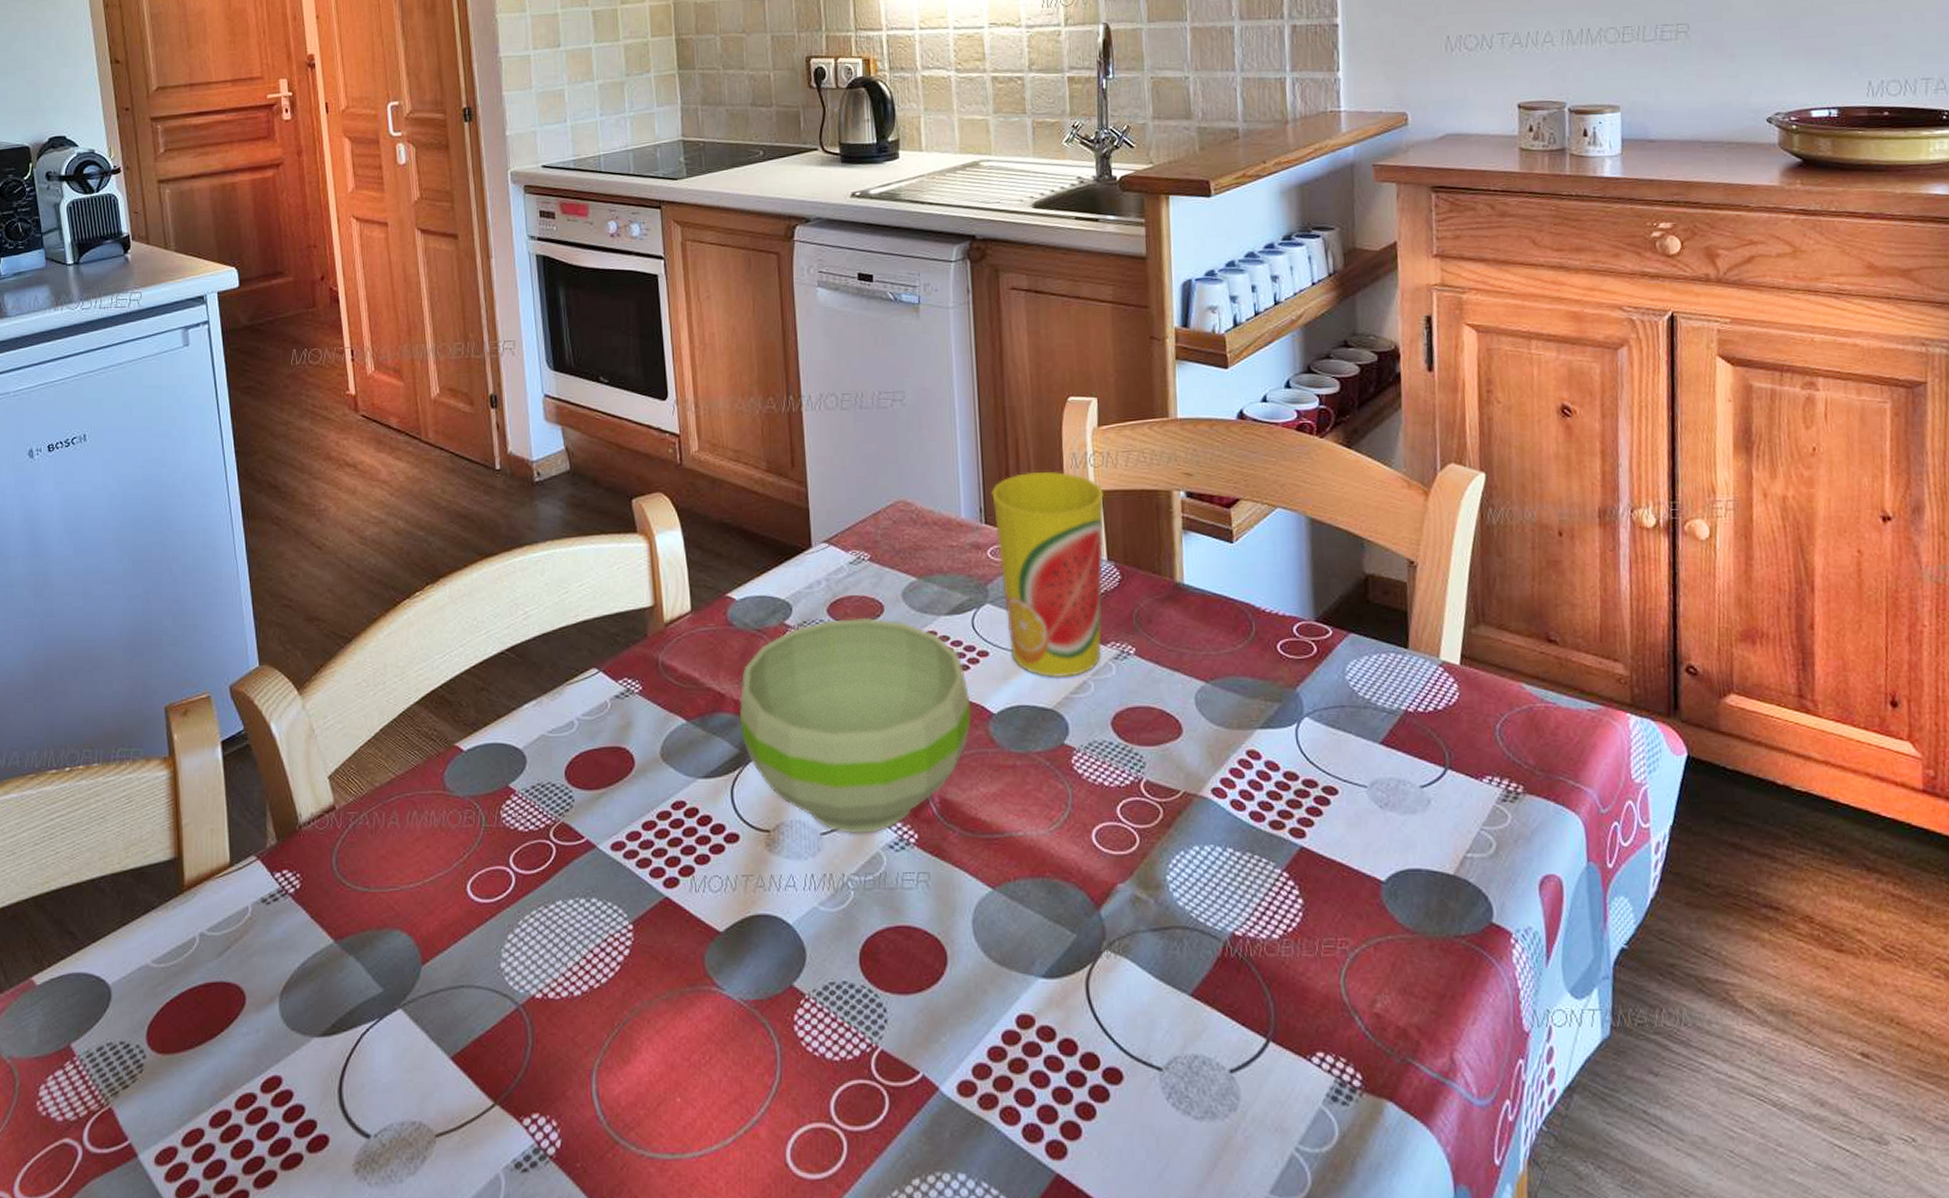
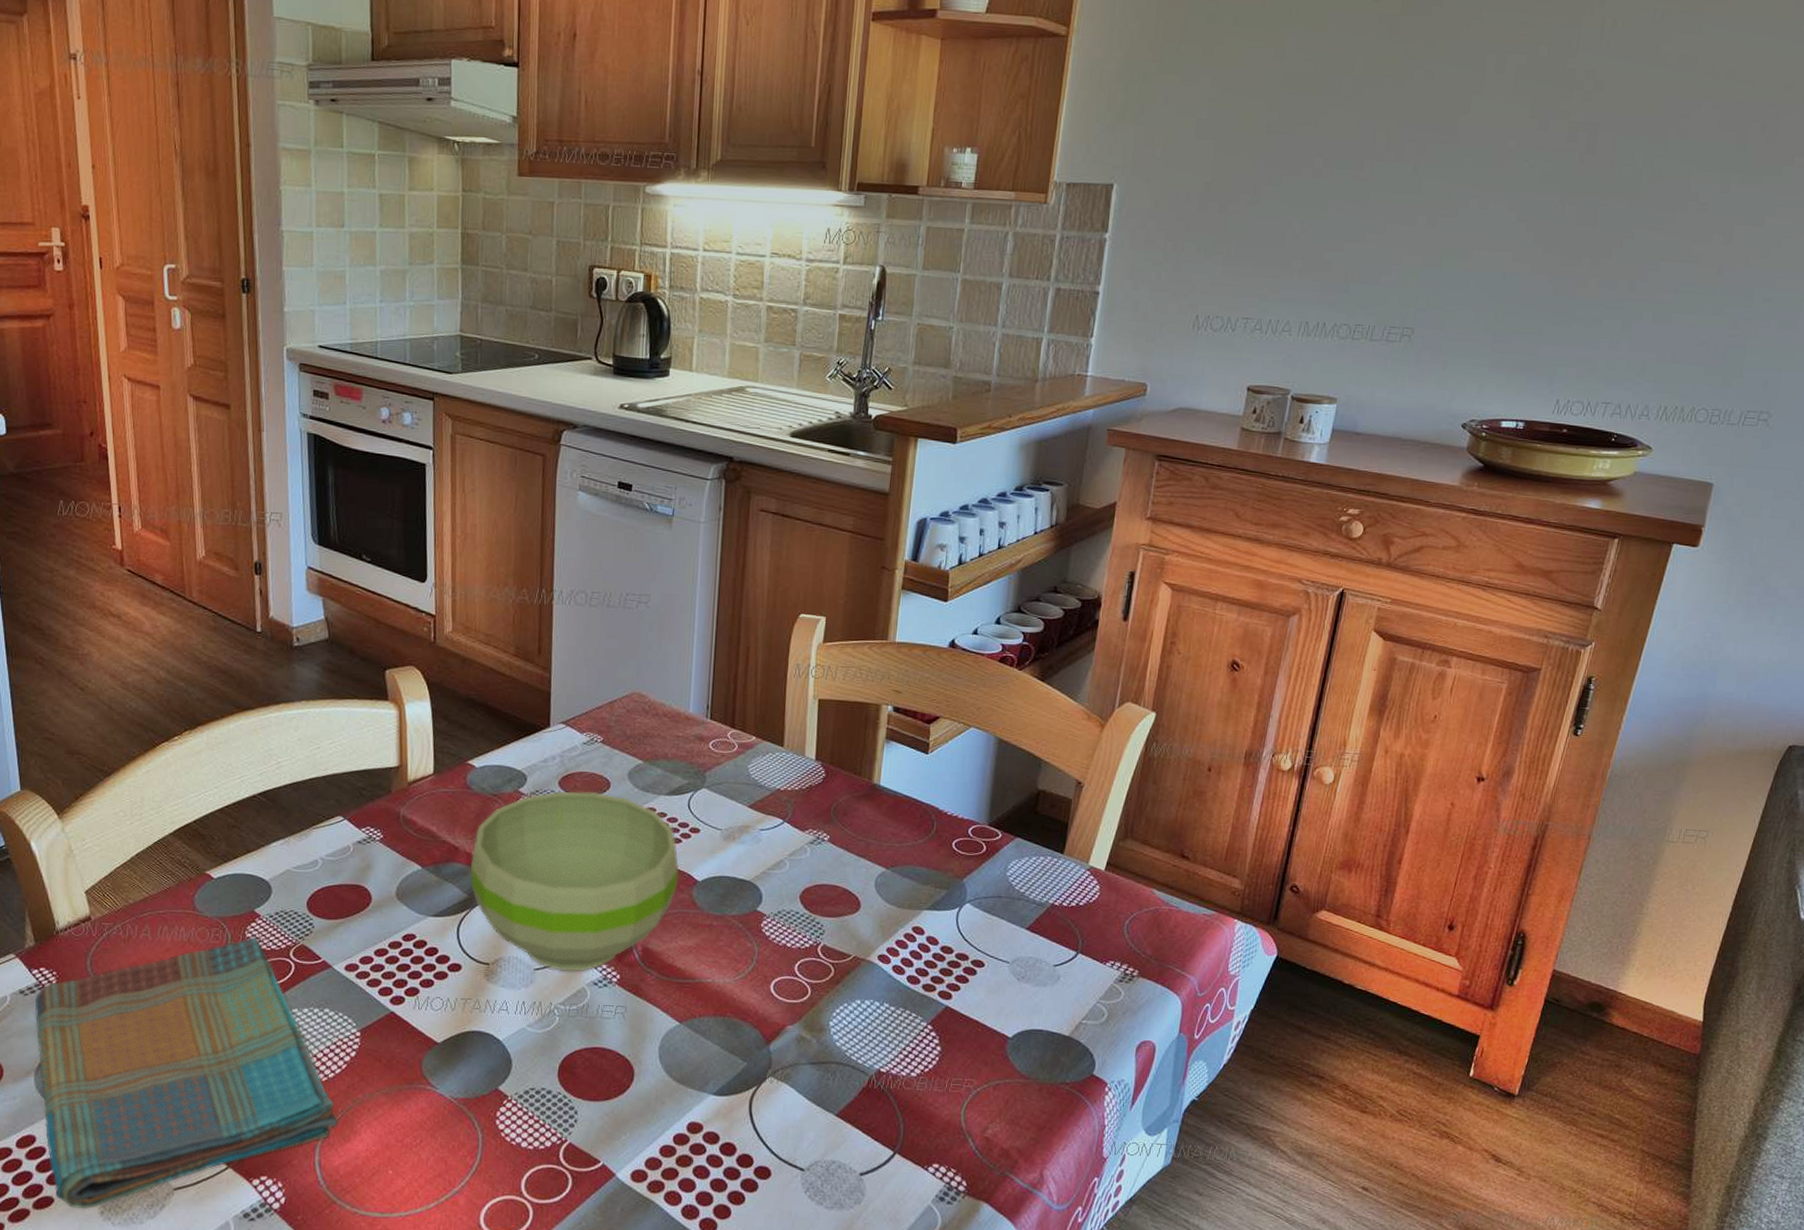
dish towel: none [278,816,615,1168] -> present [35,936,338,1210]
cup: present [991,472,1104,678] -> none [719,678,820,856]

